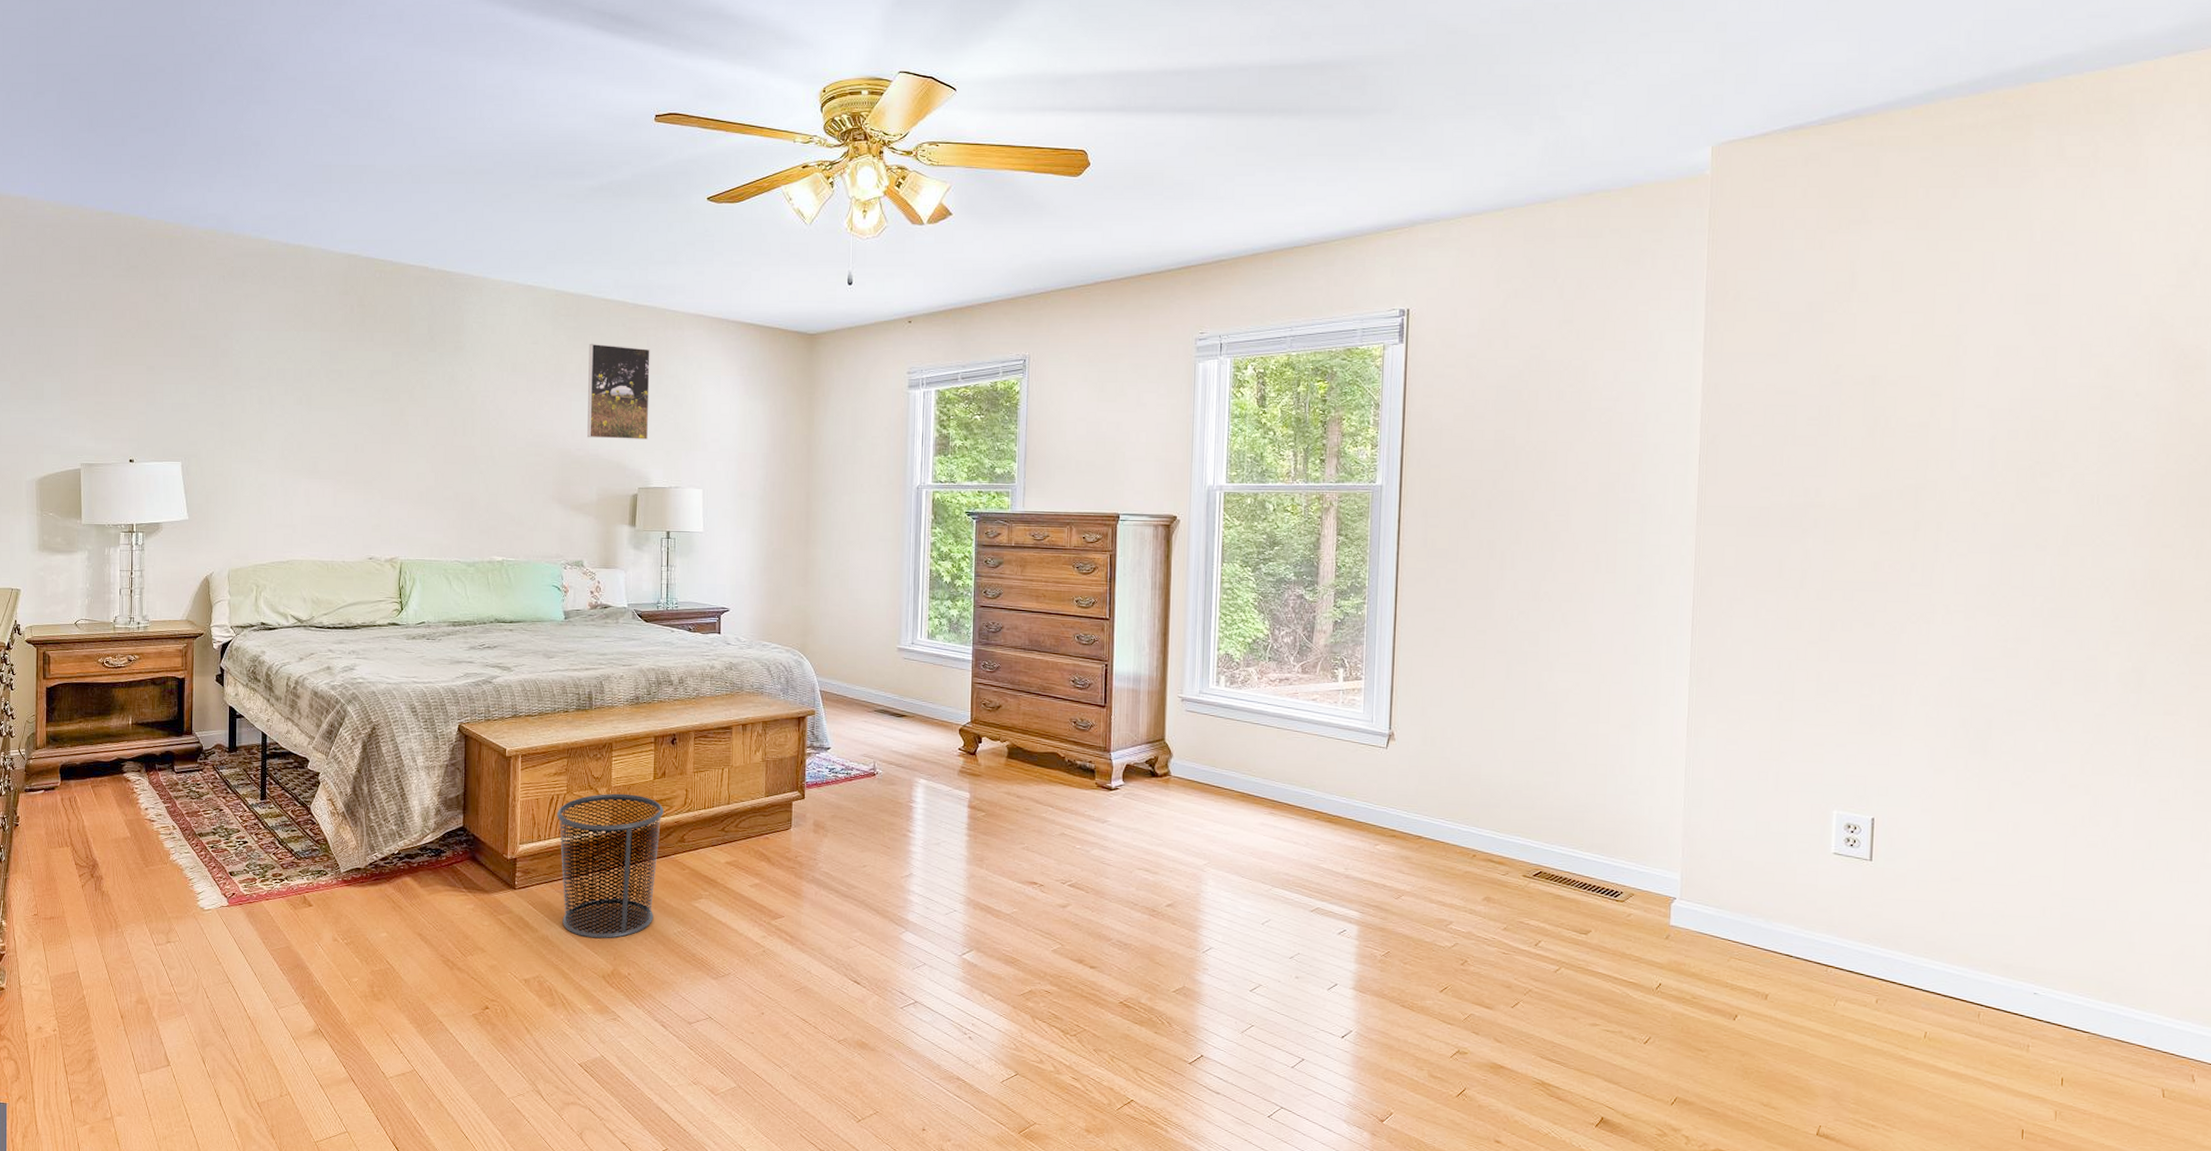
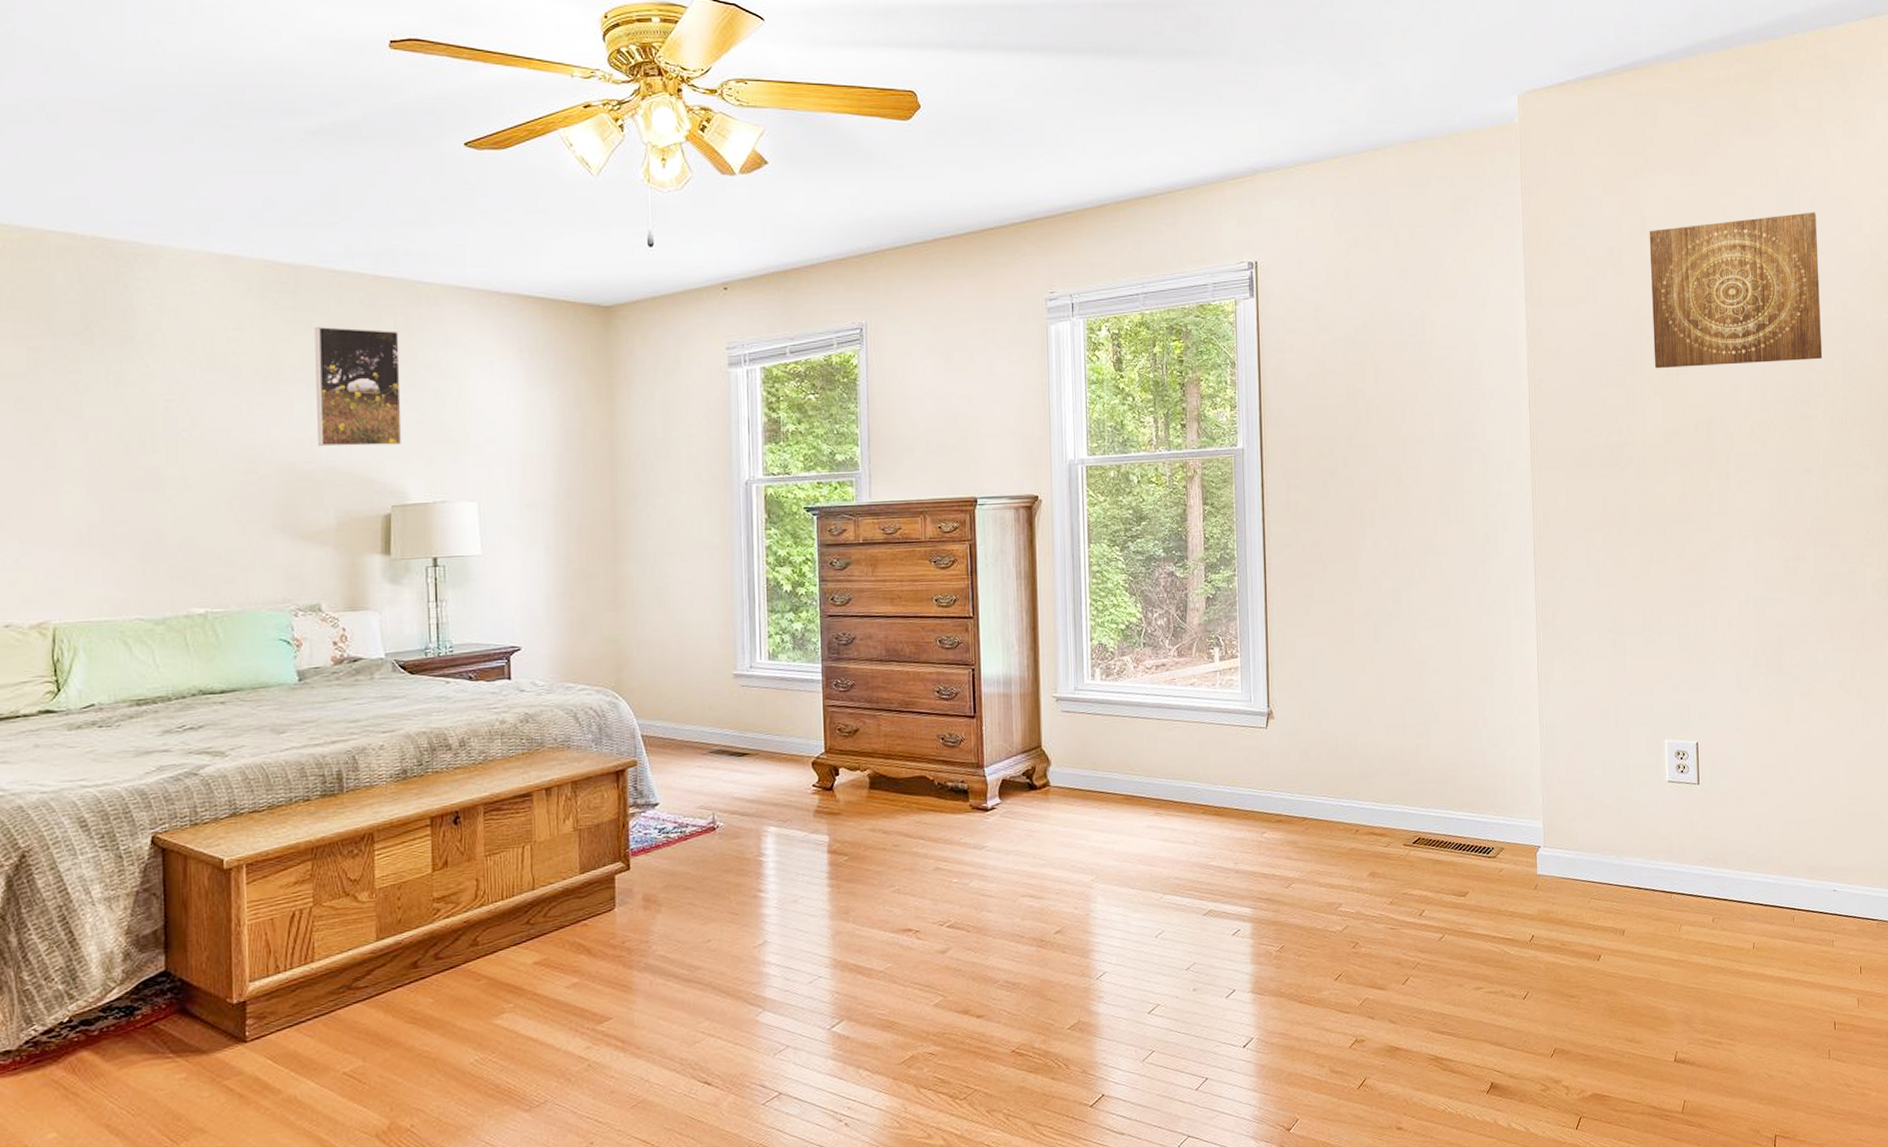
waste bin: present [557,793,664,939] -> none [301,894,448,1089]
wall art: none [1854,269,2079,431] -> present [1649,212,1823,369]

